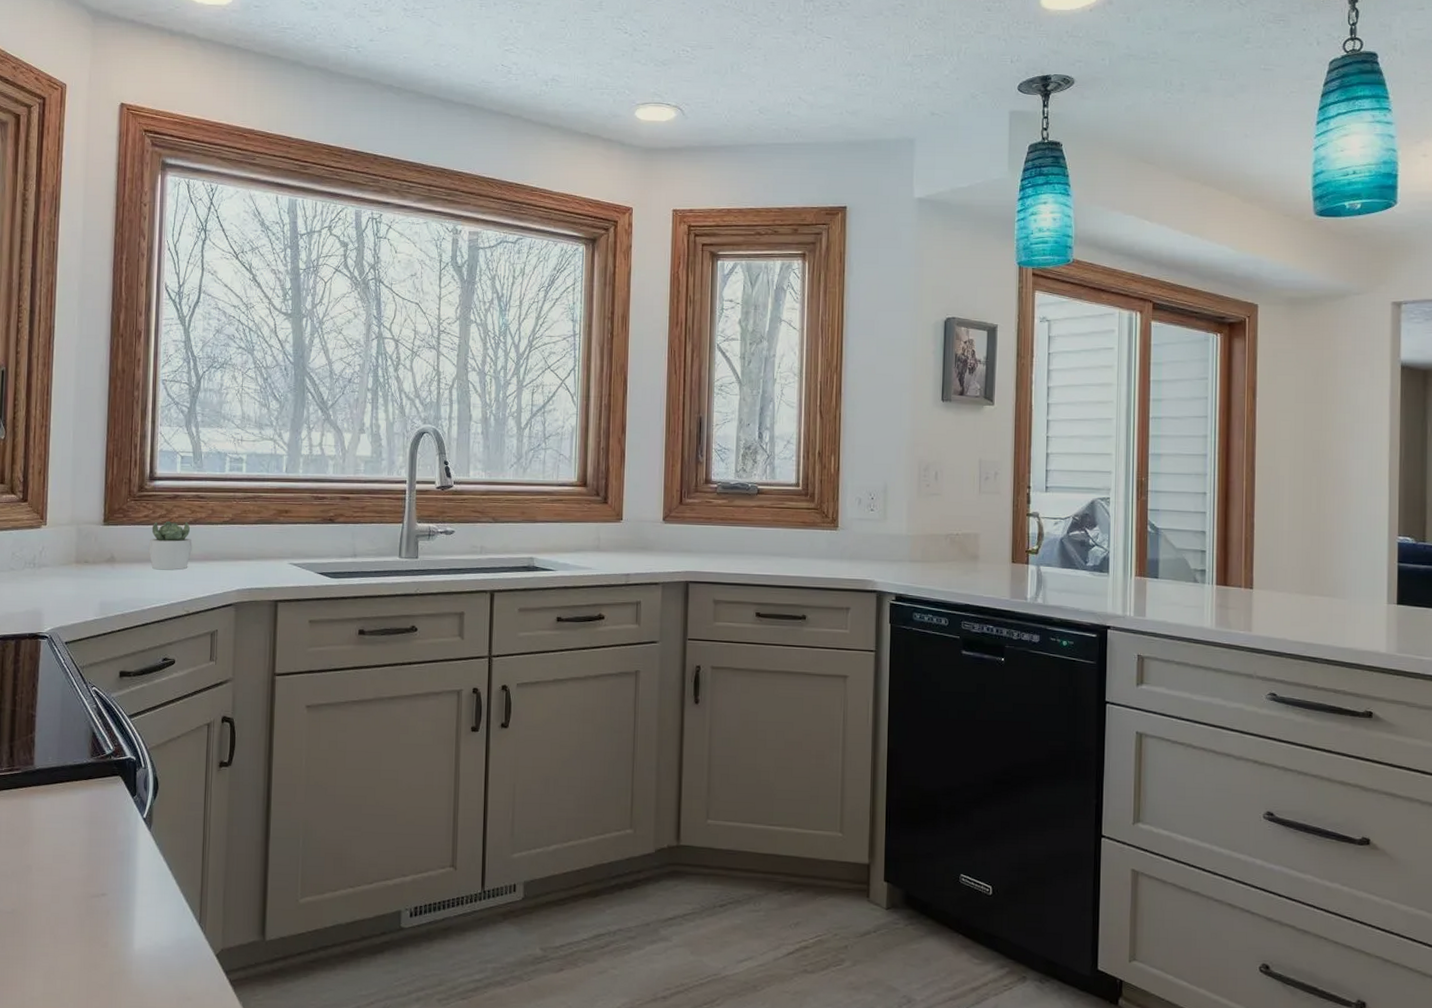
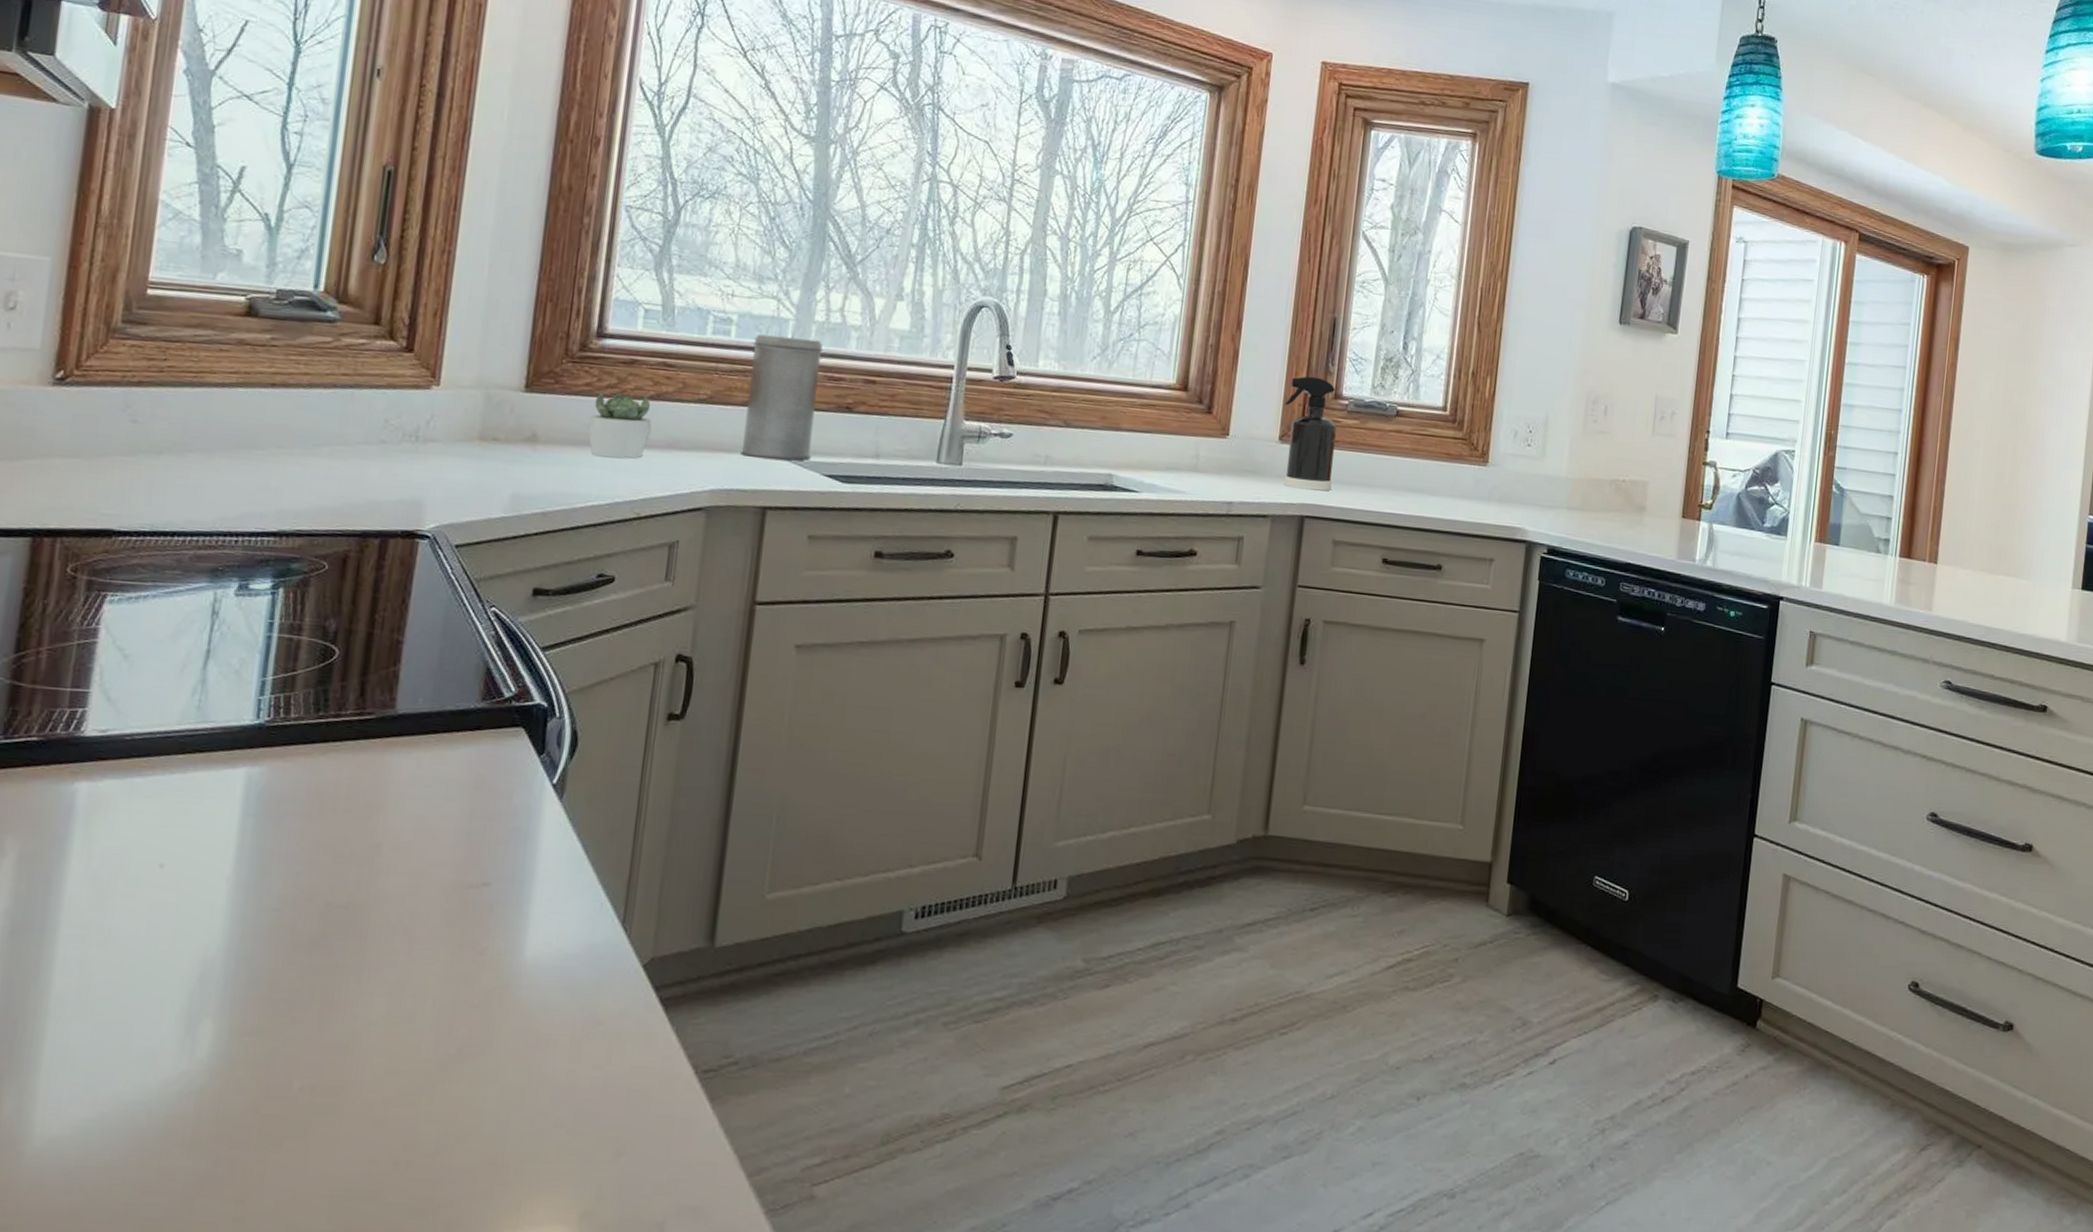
canister: none [256,468,310,564] -> present [741,334,824,461]
spray bottle: none [666,467,710,560] -> present [1283,376,1337,491]

